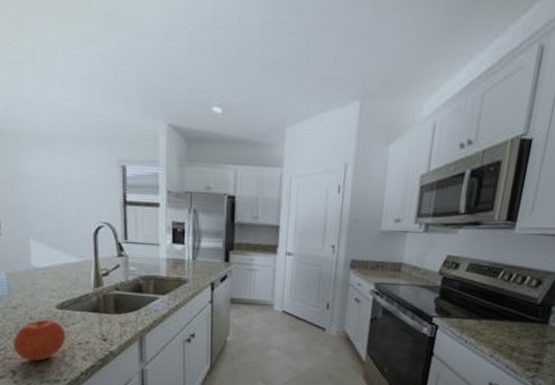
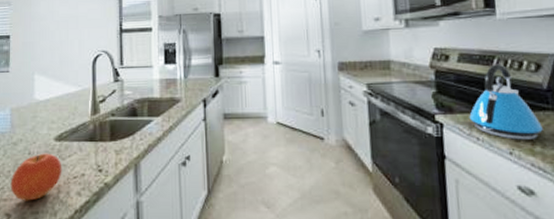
kettle: none [463,276,526,346] -> present [469,64,543,140]

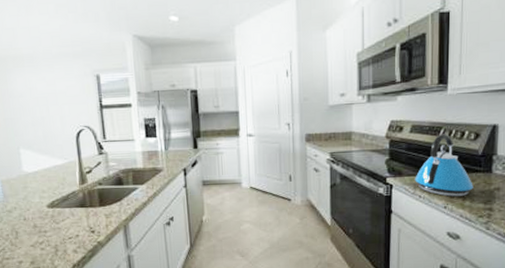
fruit: present [10,153,62,201] -> none [10,218,58,259]

